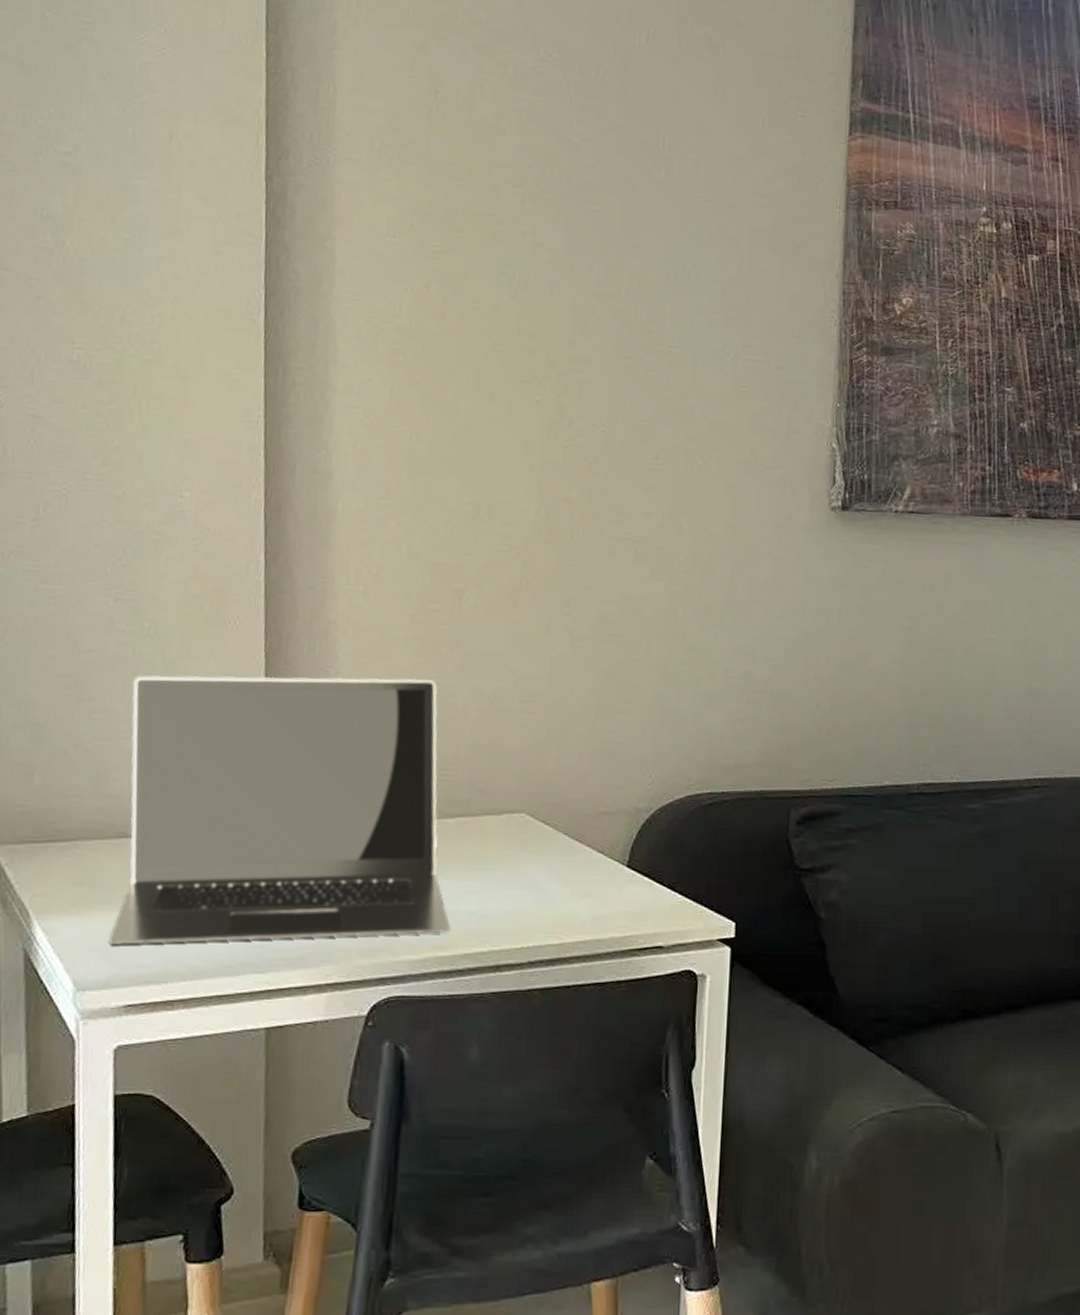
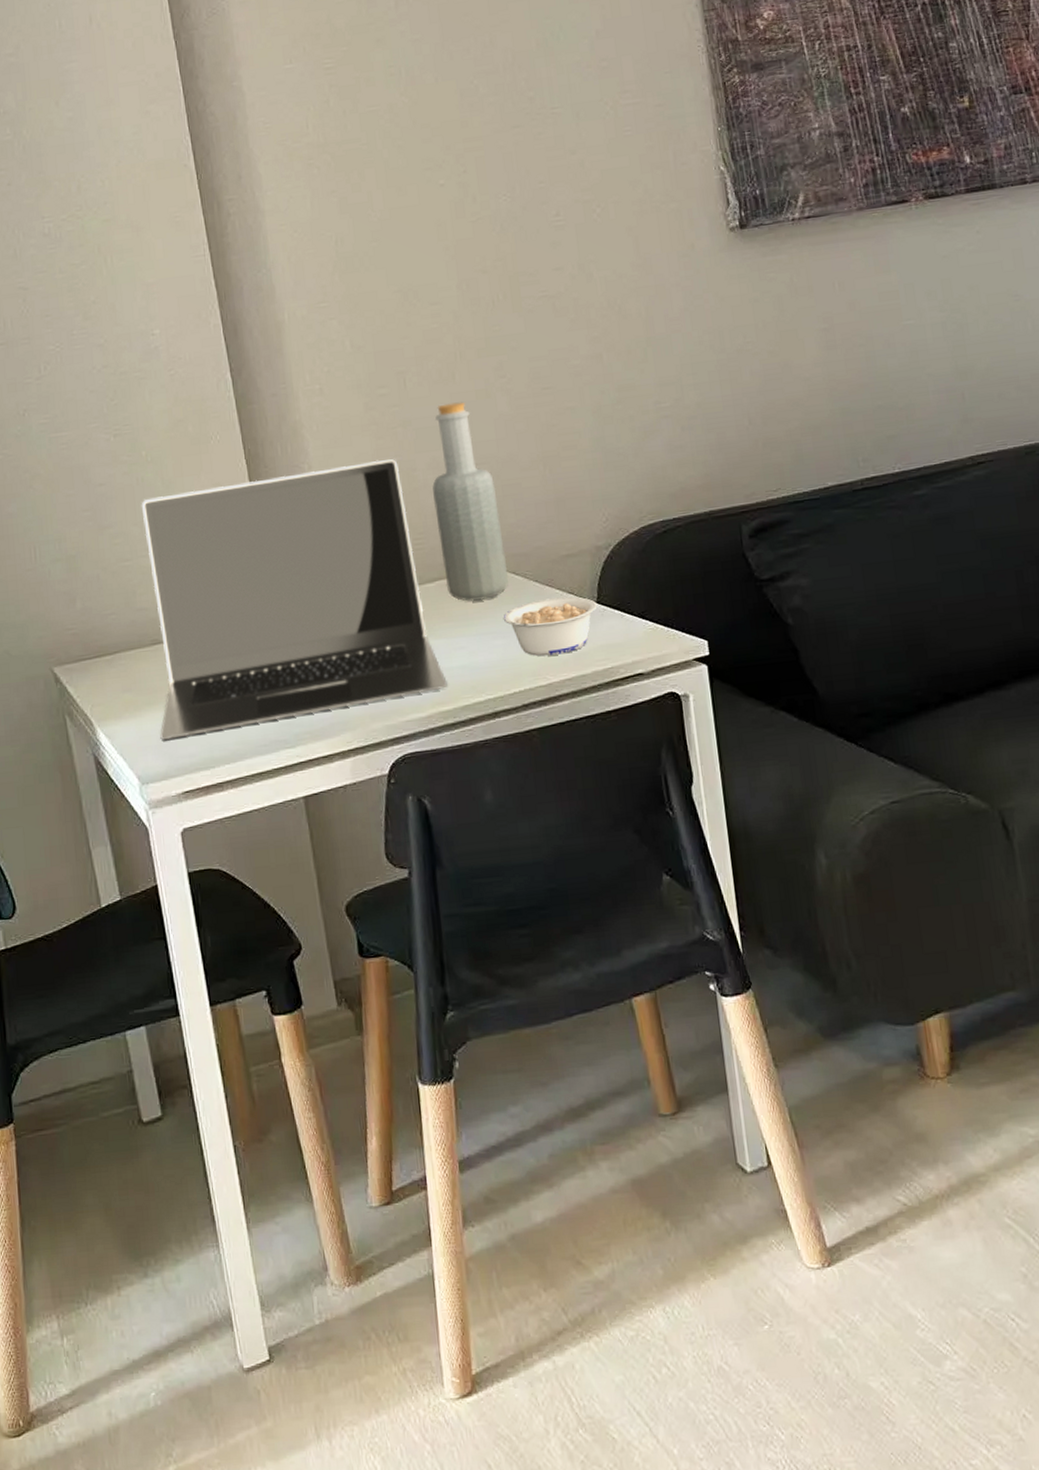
bottle: none [467,632,540,845] -> present [432,401,509,601]
legume: none [523,854,627,915] -> present [503,596,598,657]

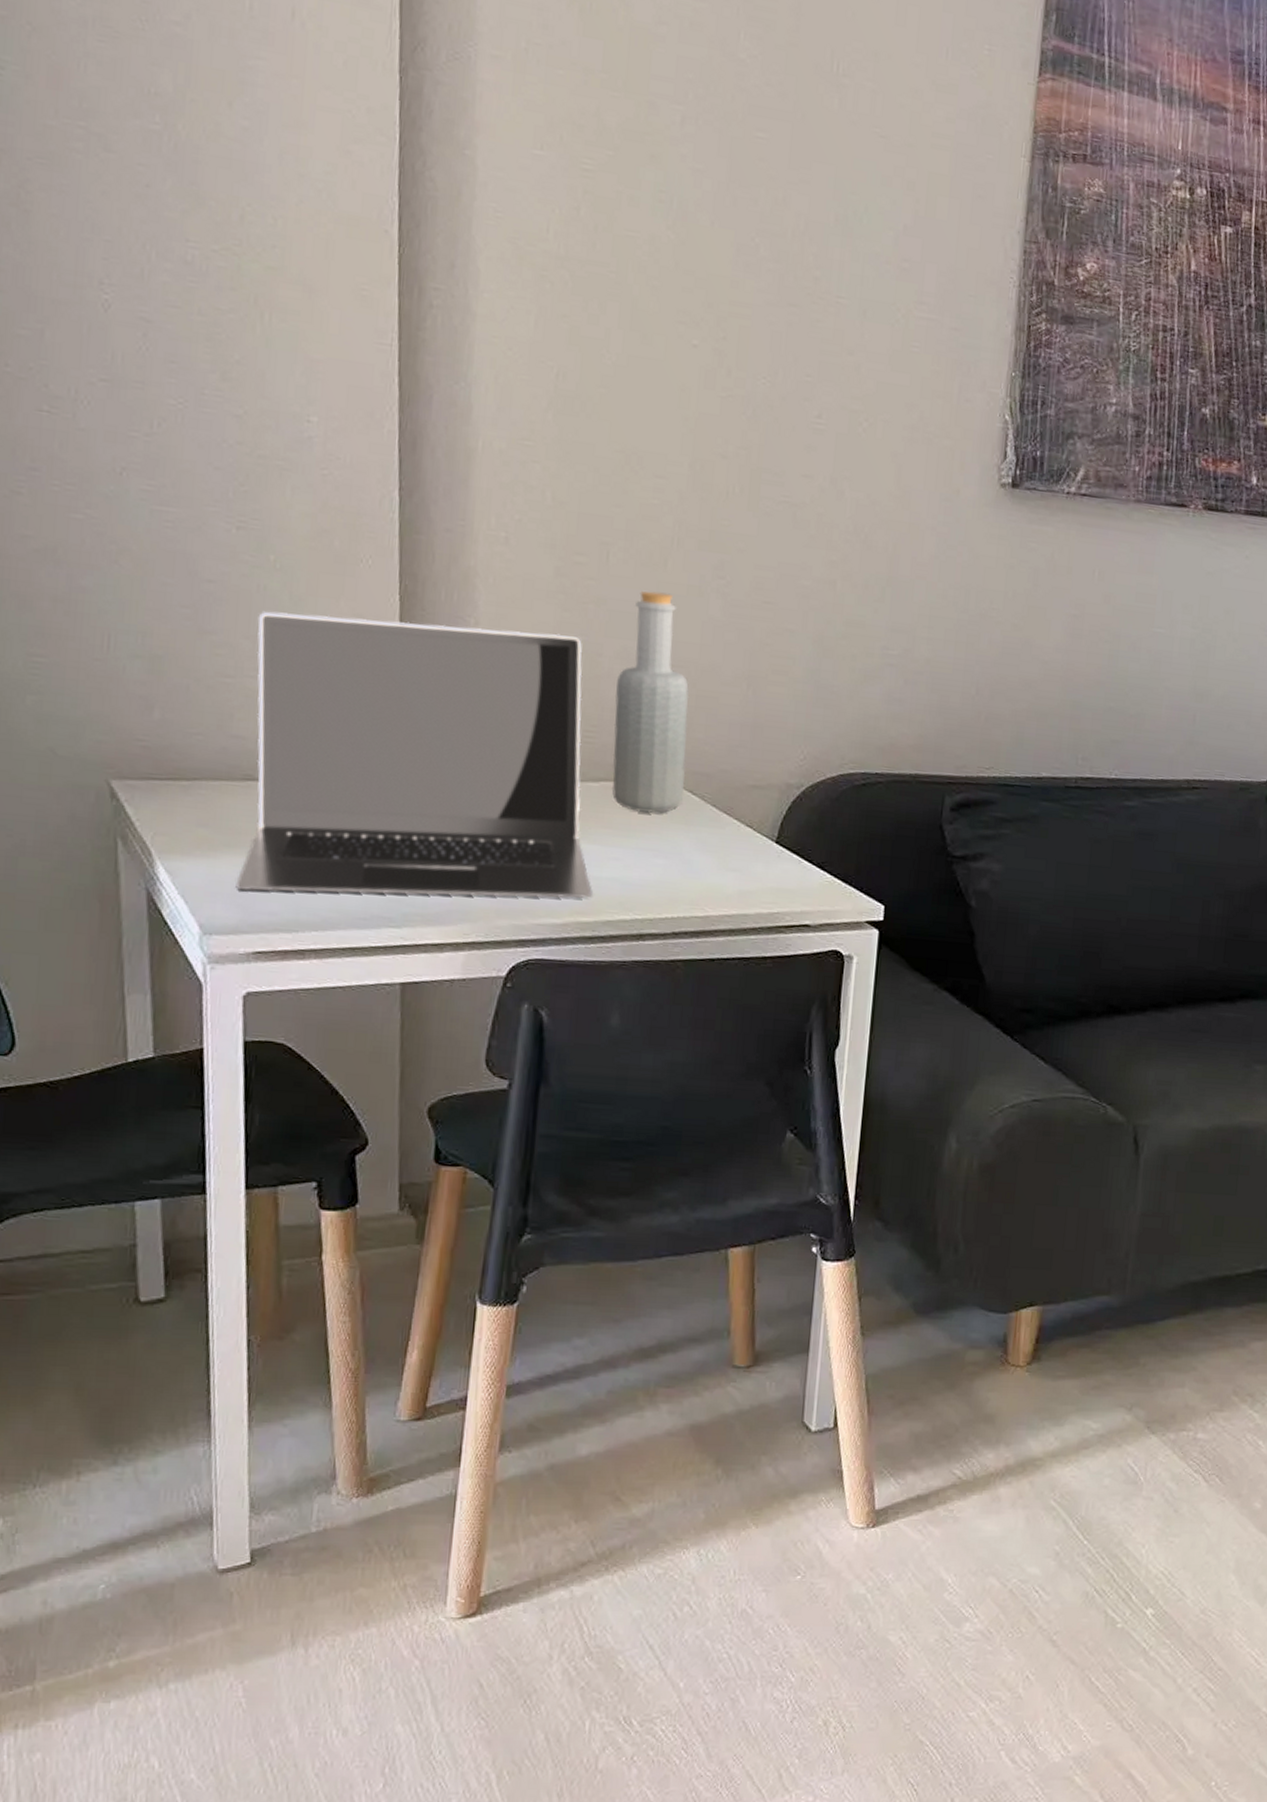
legume: present [503,596,598,657] -> none [669,826,776,889]

